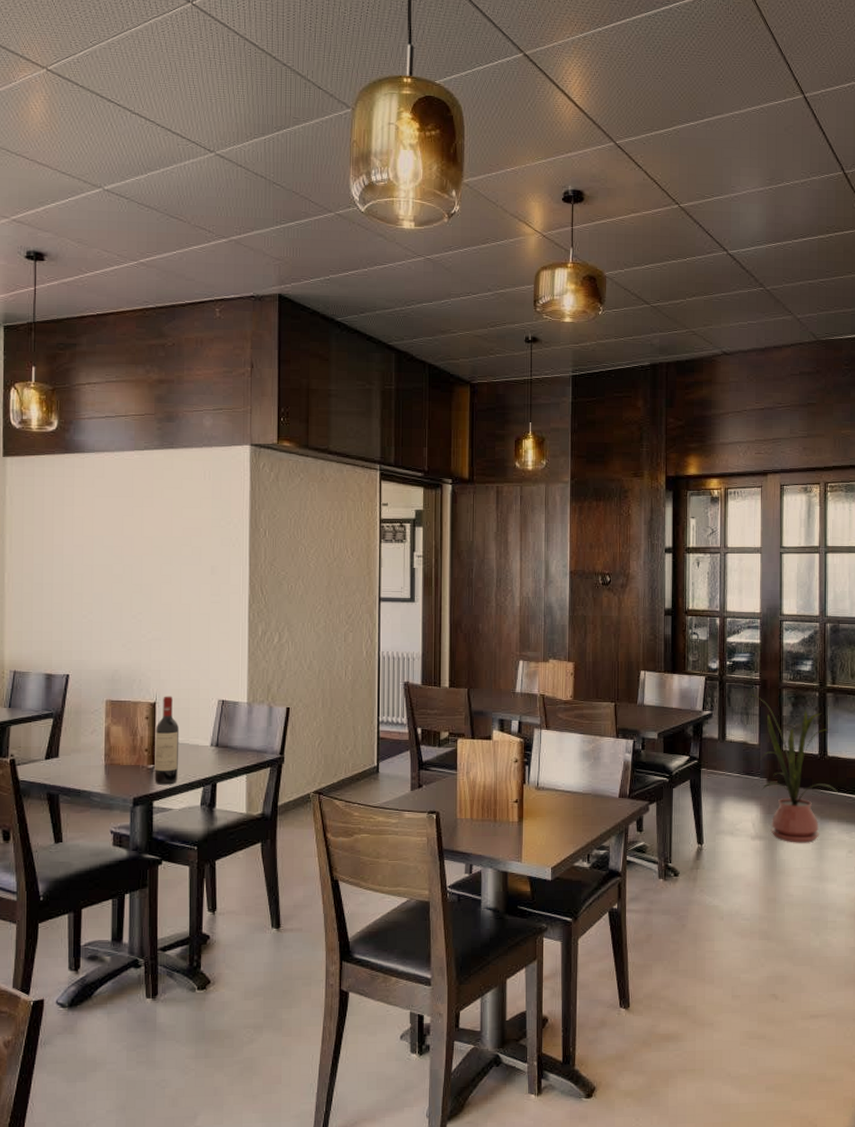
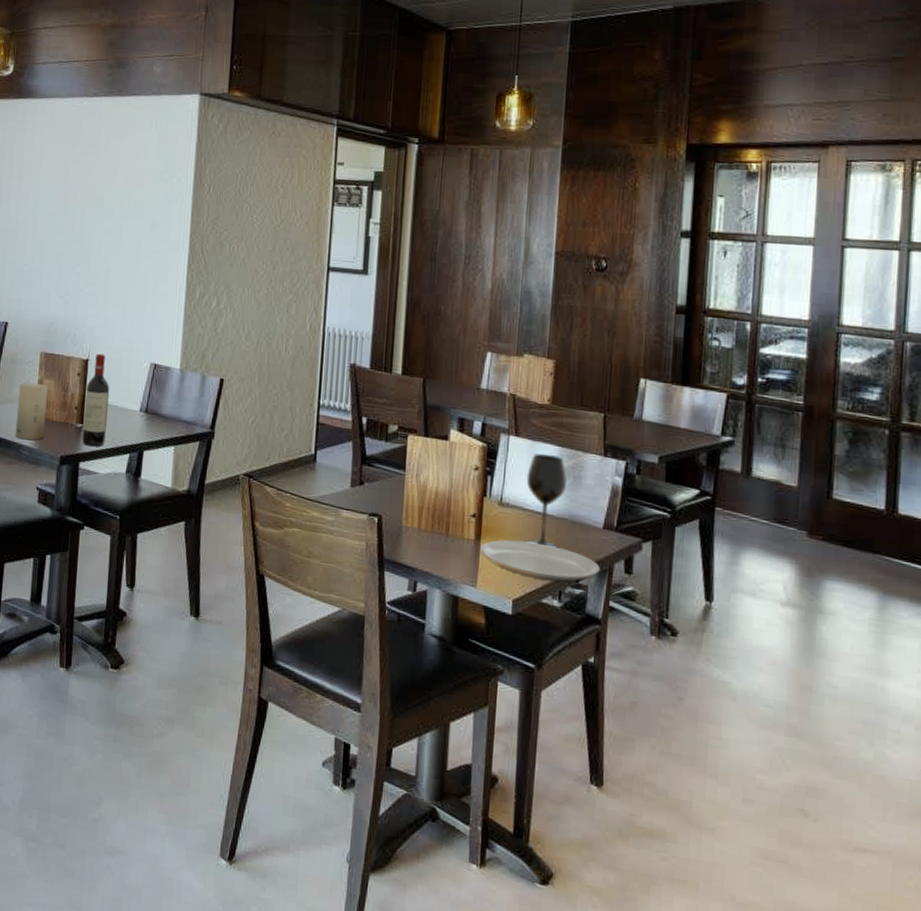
candle: none [84,730,116,787] -> present [15,382,48,441]
plate: none [523,817,618,847] -> present [480,540,600,582]
wineglass: none [557,741,588,819] -> present [525,453,567,549]
house plant: present [749,693,839,843] -> none [787,420,913,622]

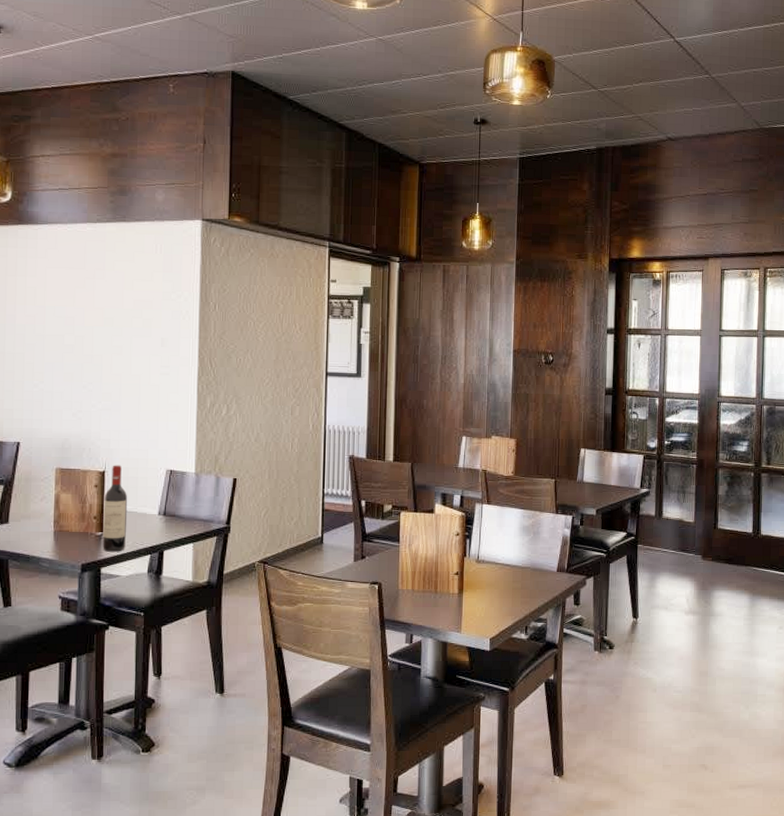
candle: present [15,382,48,441] -> none [33,498,65,553]
plate: present [480,540,600,582] -> none [463,589,556,618]
wineglass: present [525,453,567,549] -> none [497,516,528,592]

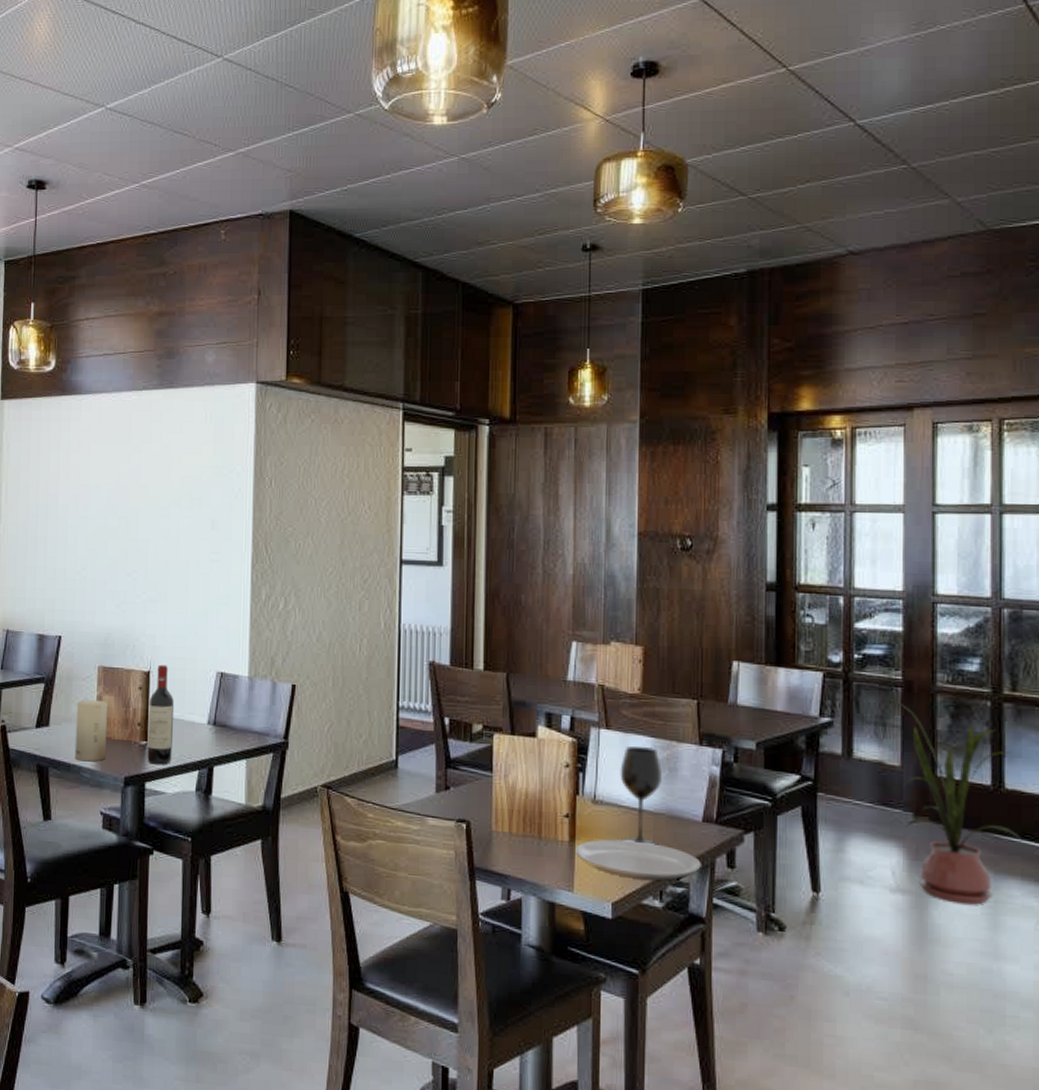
candle: none [33,498,65,553] -> present [74,699,108,762]
plate: none [463,589,556,618] -> present [575,839,701,881]
wineglass: none [497,516,528,592] -> present [620,745,662,846]
house plant: none [686,472,771,619] -> present [887,697,1023,905]

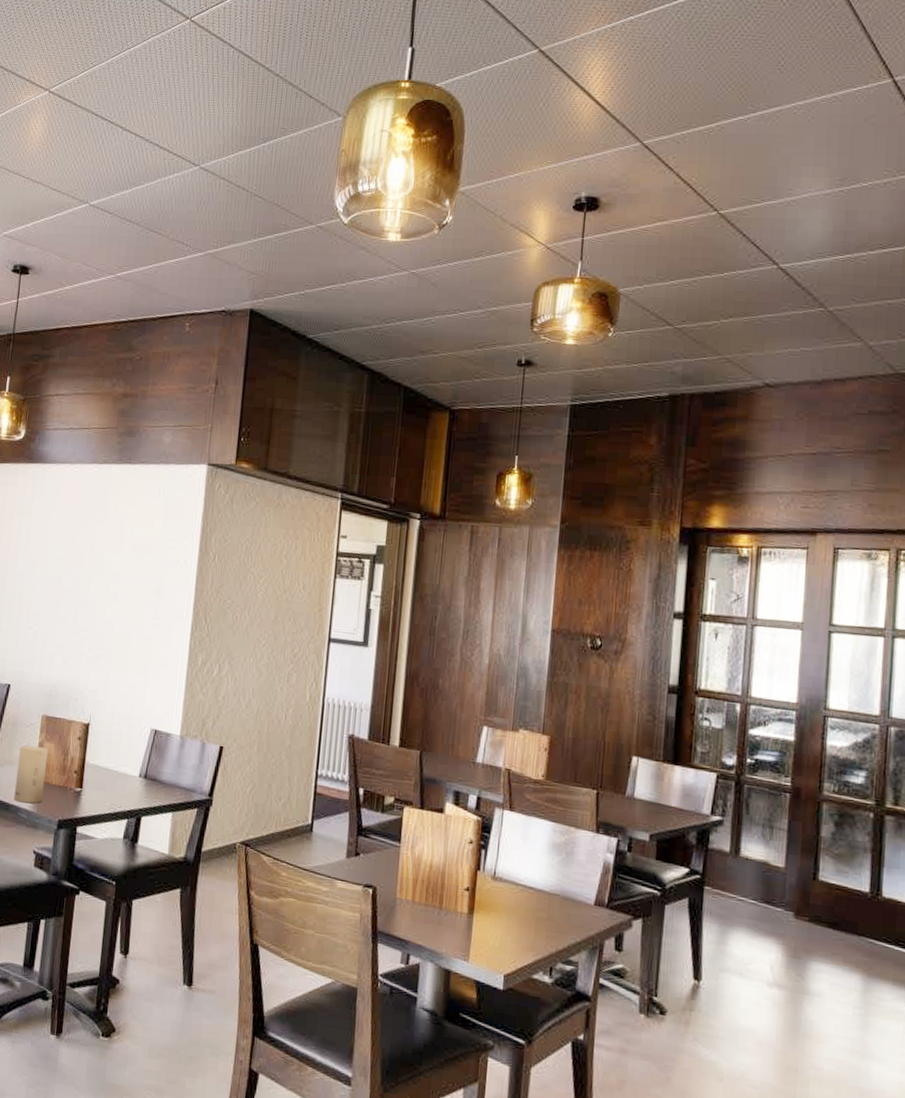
wine bottle: present [147,664,175,765] -> none [80,718,110,812]
plate: present [575,839,701,881] -> none [473,914,591,958]
wineglass: present [620,745,662,846] -> none [517,828,560,924]
house plant: present [887,697,1023,905] -> none [775,801,896,1004]

